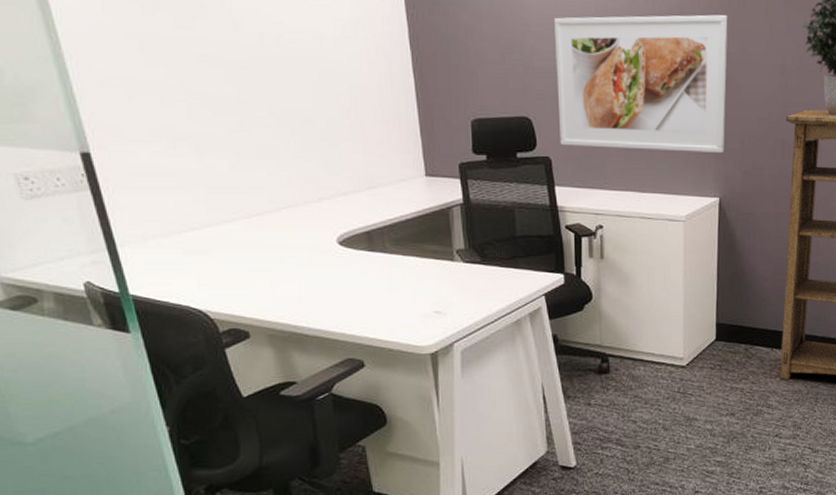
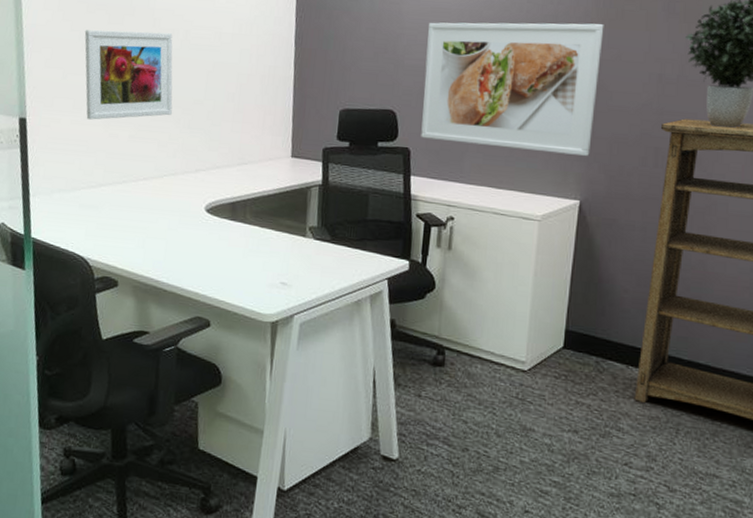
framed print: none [145,37,278,149] -> present [84,30,173,120]

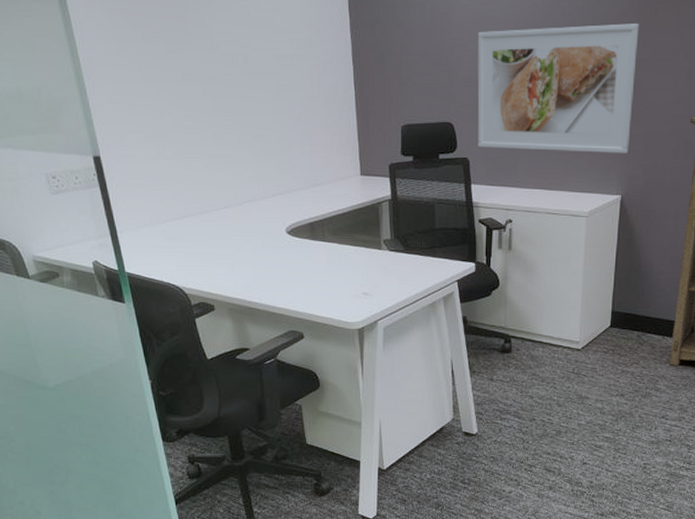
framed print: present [84,30,173,120] -> none [144,58,242,153]

